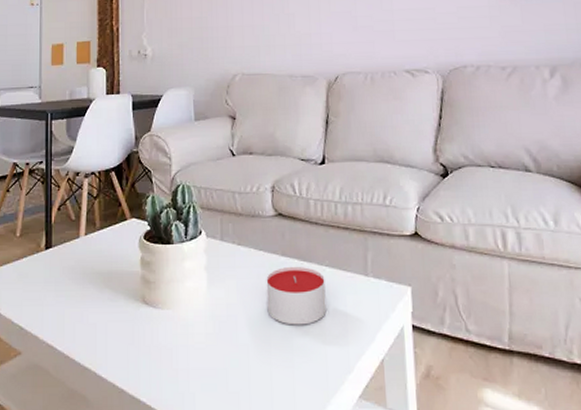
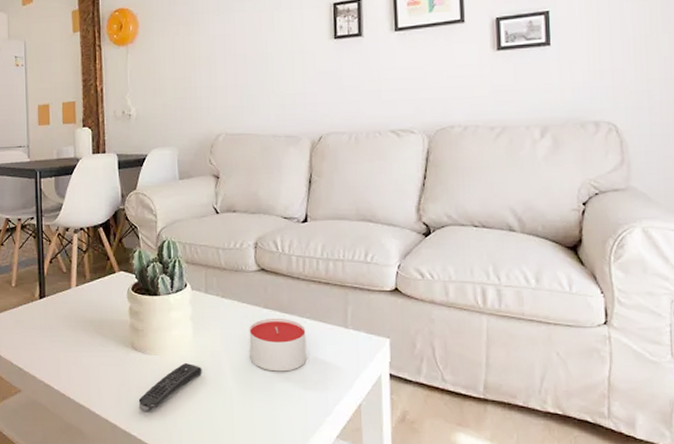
remote control: none [148,318,217,375] -> present [138,363,202,412]

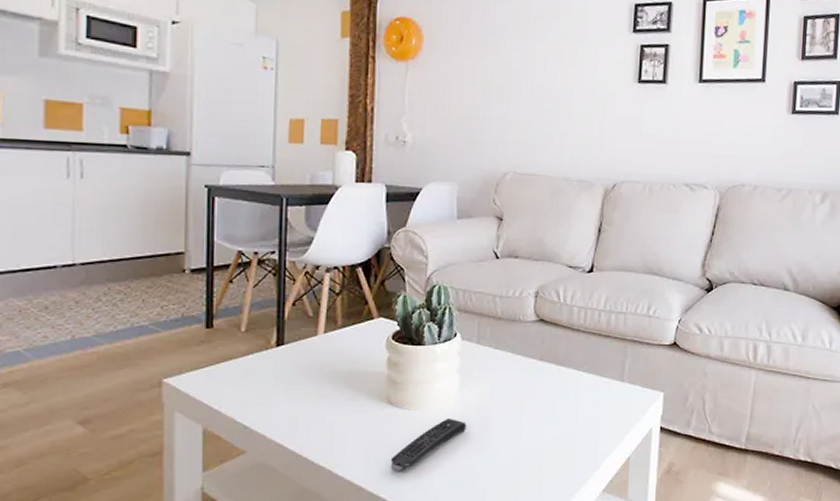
candle: present [249,318,307,372] -> none [520,370,581,426]

